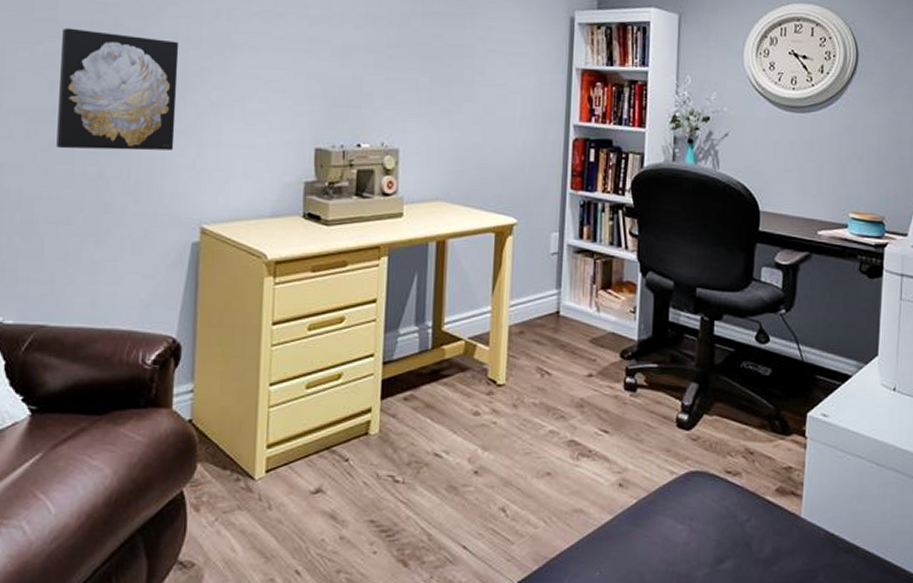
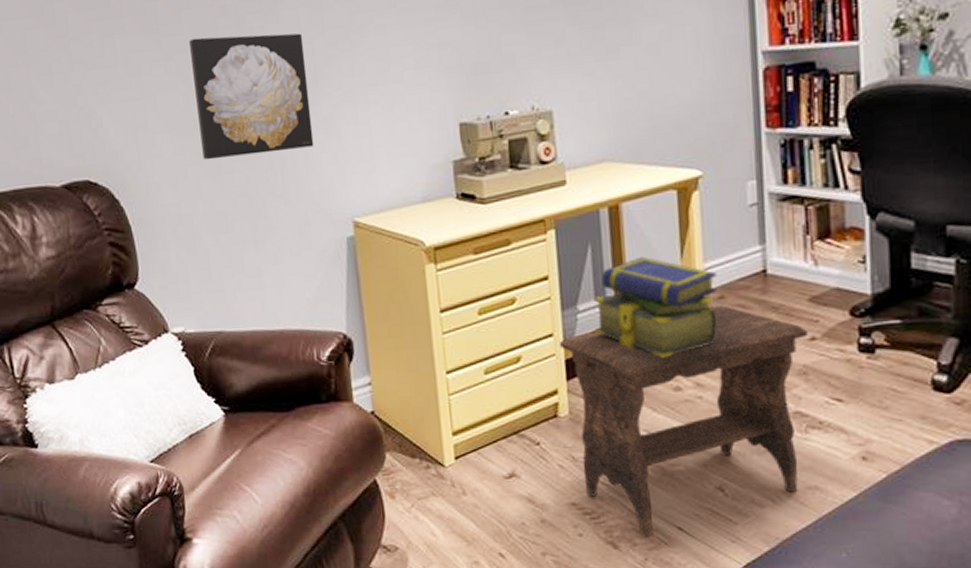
footstool: none [378,339,587,556] -> present [559,305,808,537]
stack of books: none [411,289,520,384] -> present [593,256,718,358]

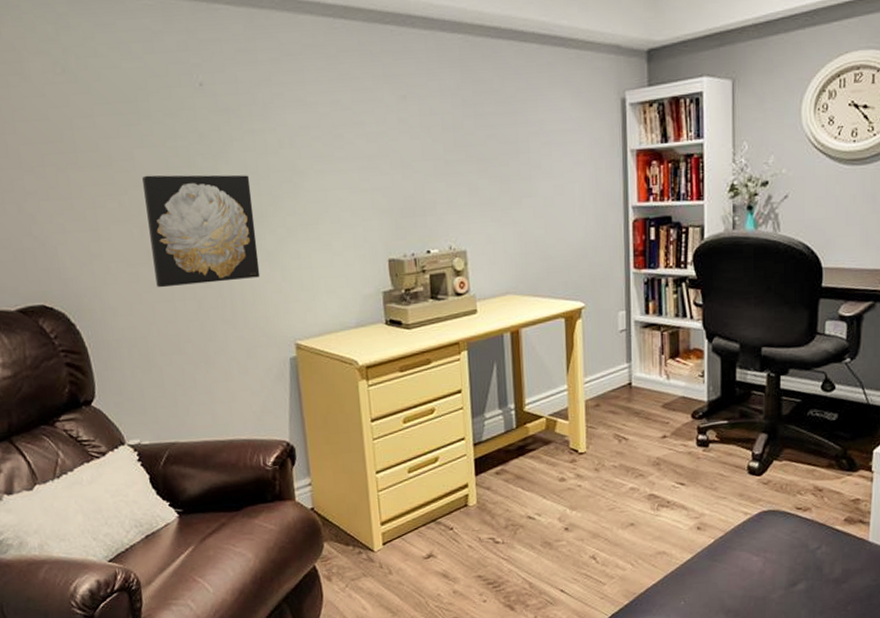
footstool: present [559,305,808,537] -> none [469,411,661,600]
stack of books: present [593,256,718,358] -> none [497,373,595,455]

